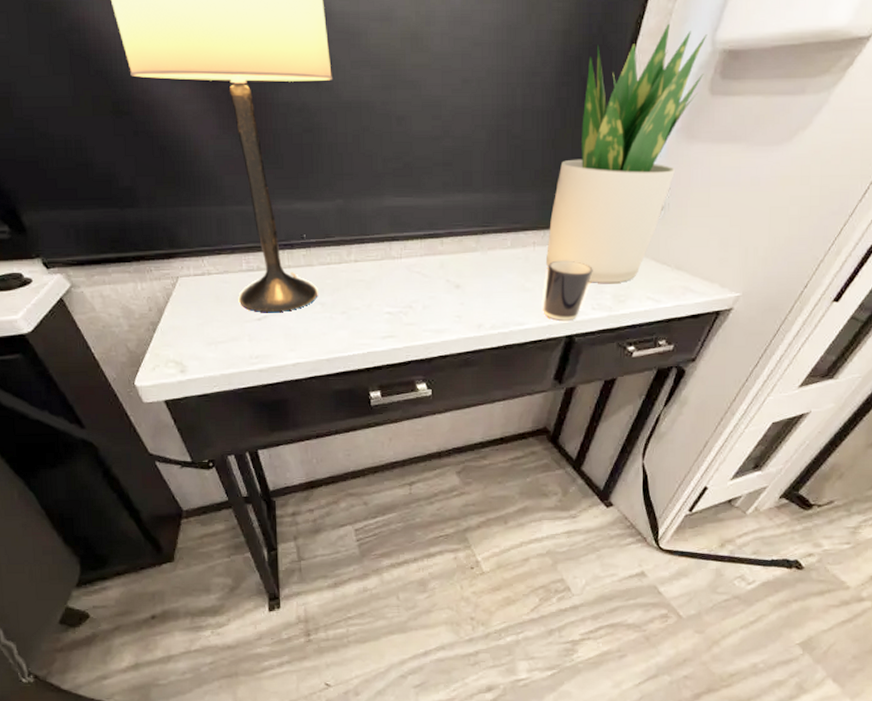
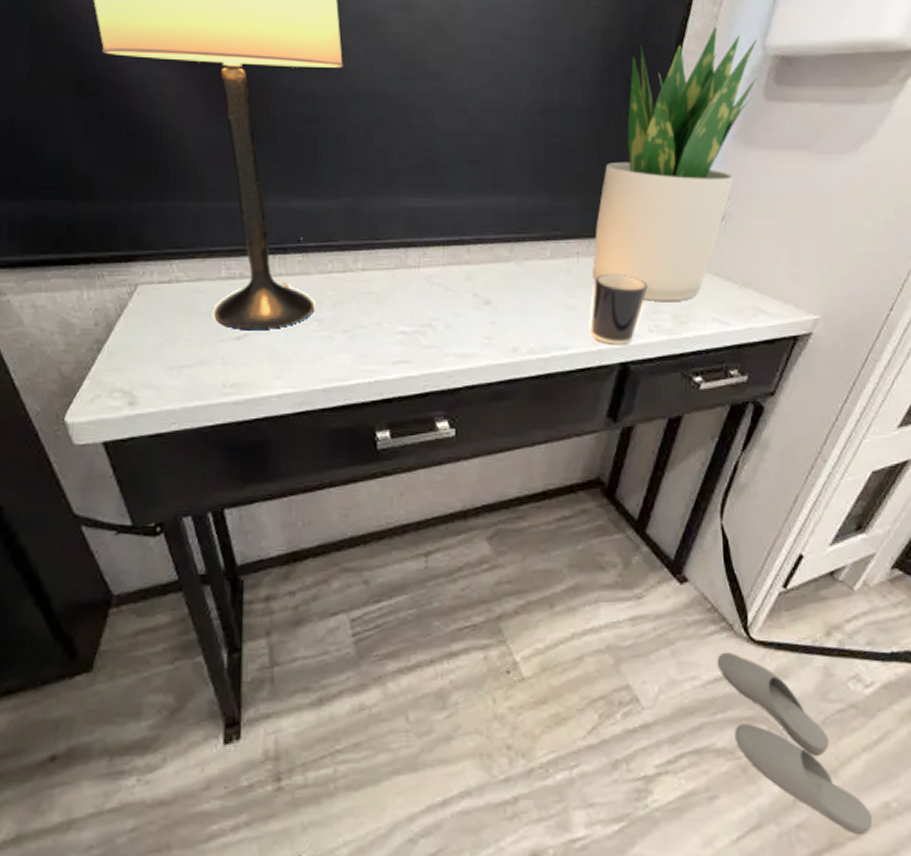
slippers: none [633,557,743,685] -> present [718,652,873,836]

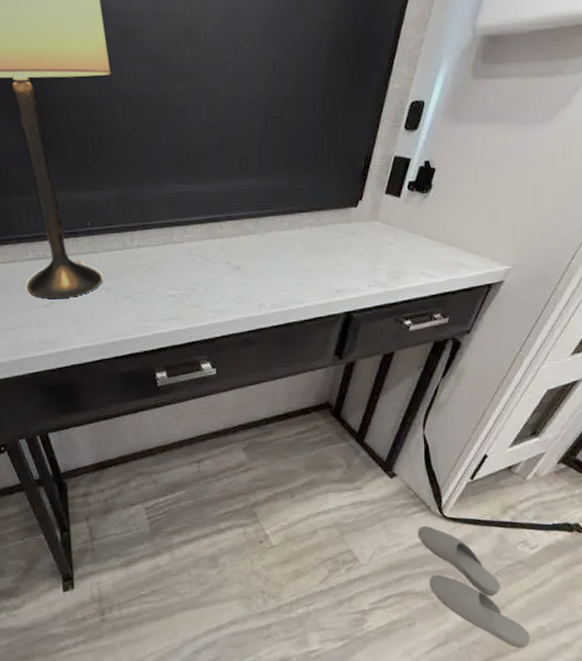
mug: present [590,274,648,346] -> none [321,239,368,299]
planter: present [593,27,757,301] -> none [322,12,468,261]

